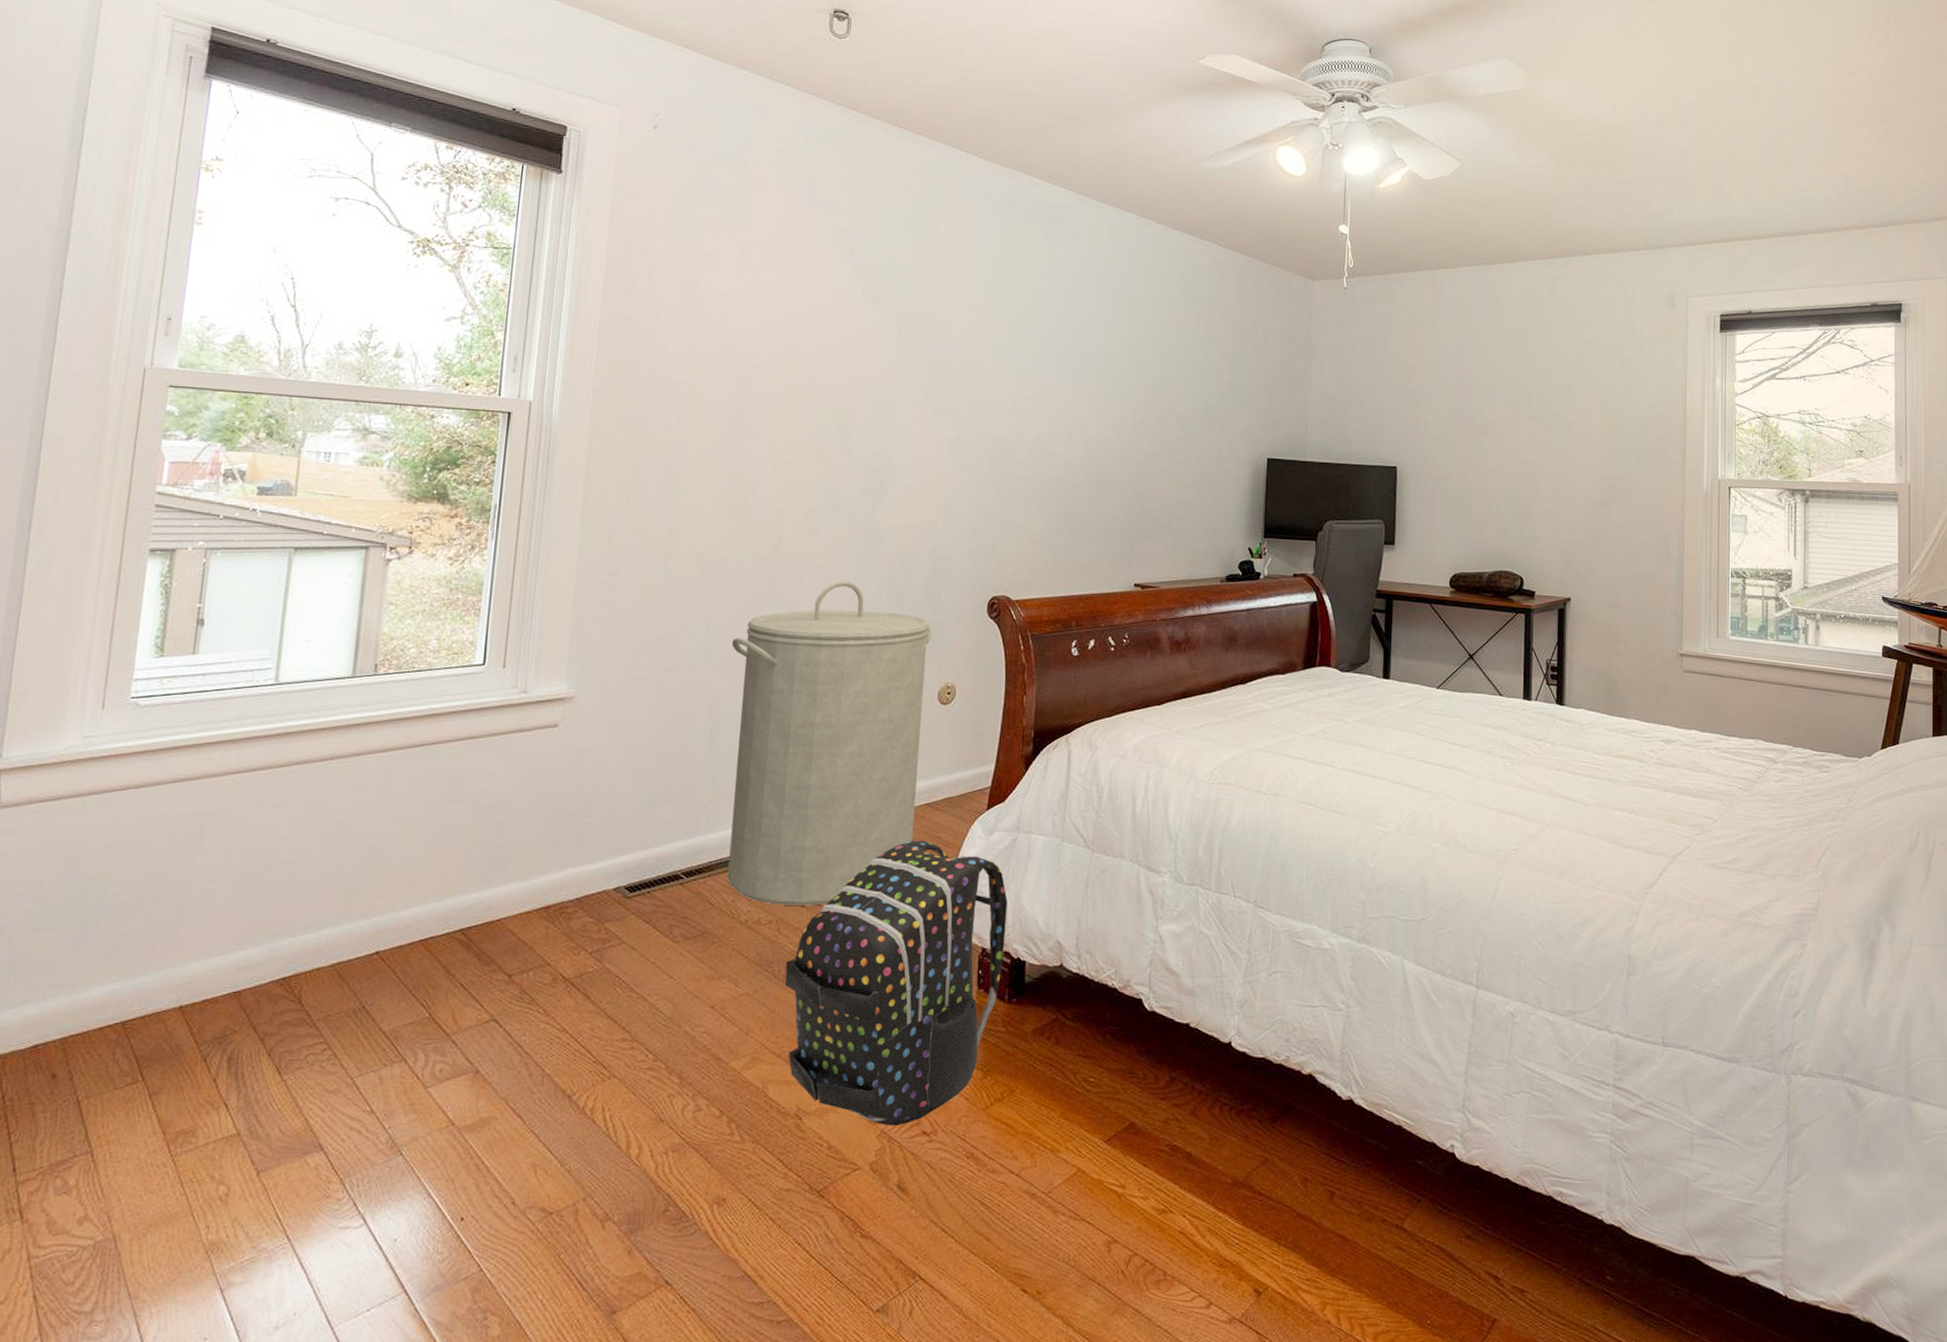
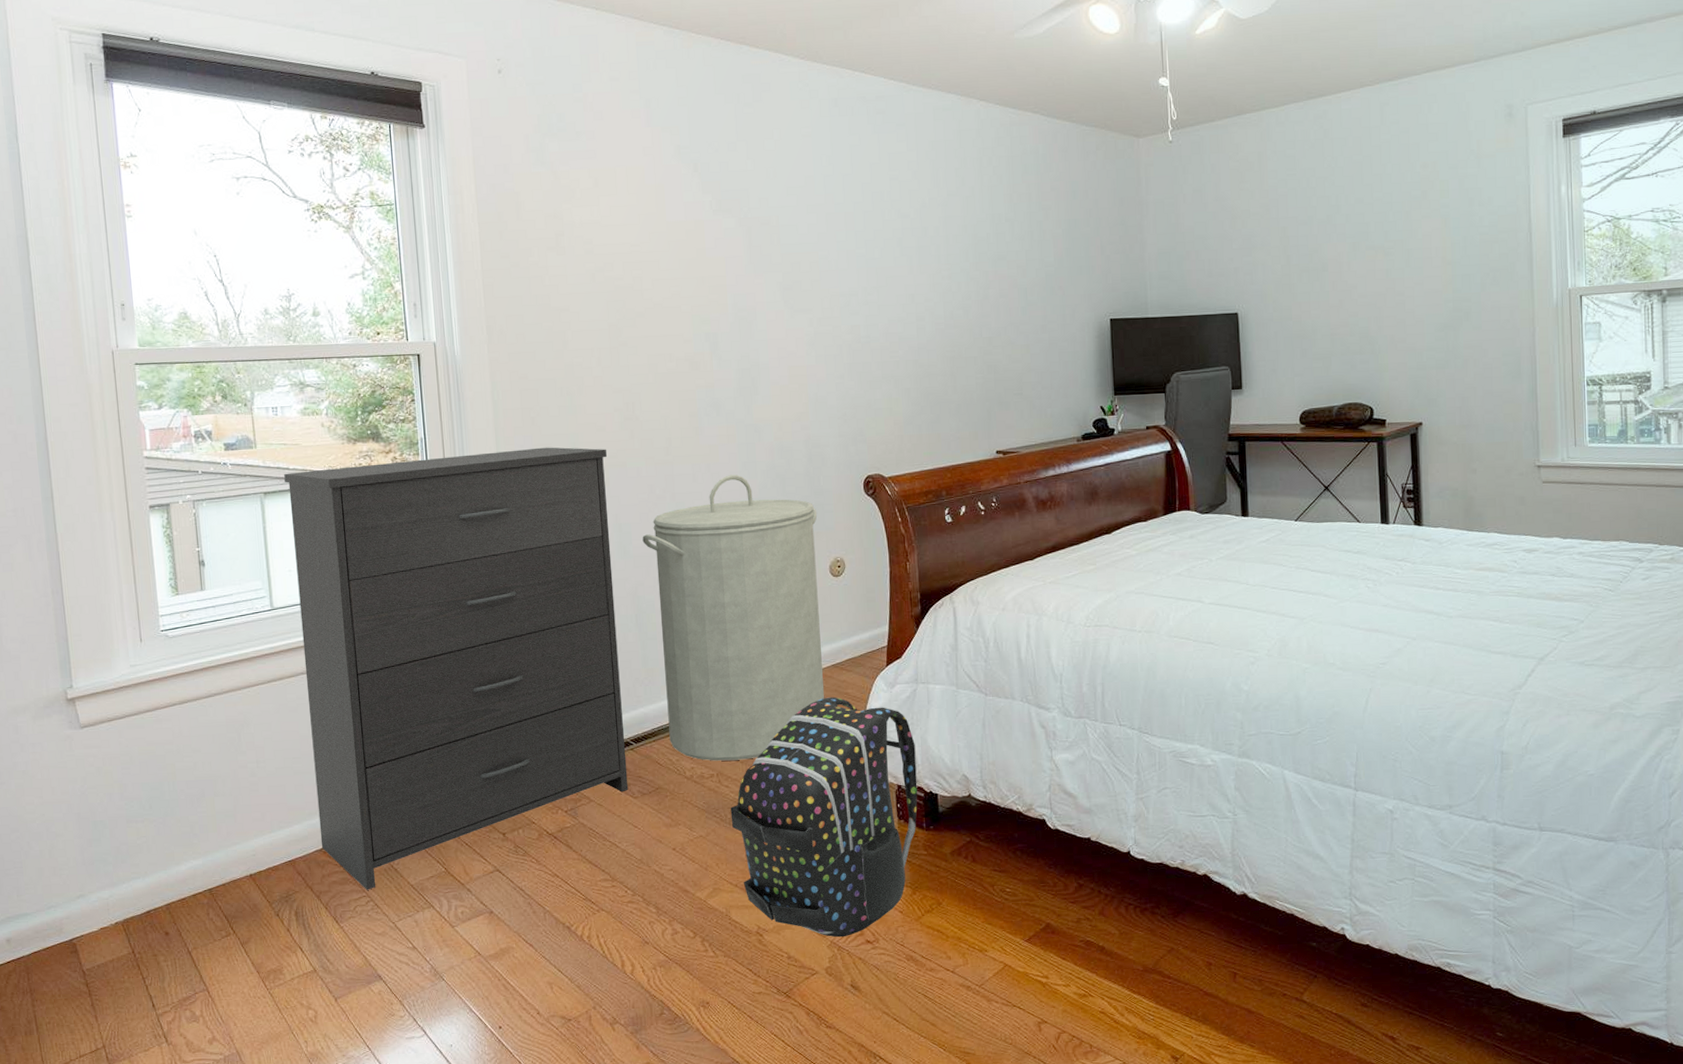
dresser: none [278,528,707,1035] -> present [284,447,629,890]

